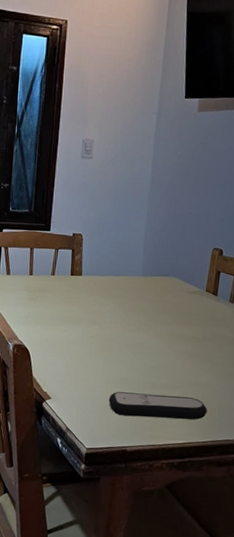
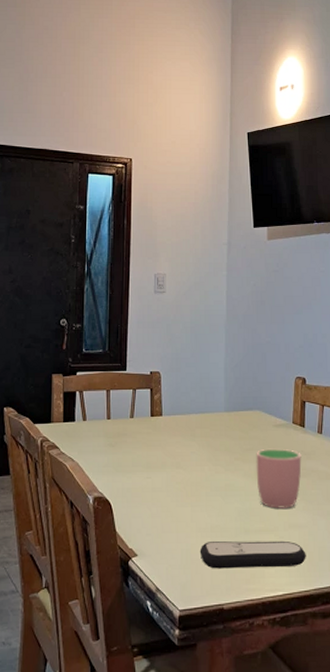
cup: none [167,313,212,368] -> present [256,449,302,509]

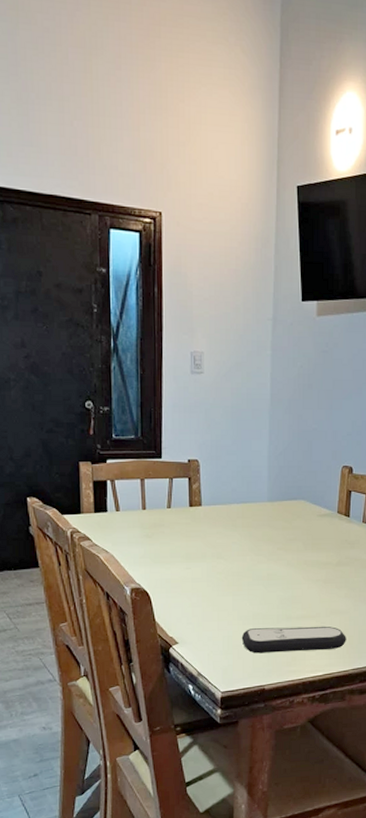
cup: present [256,449,302,509] -> none [299,539,345,596]

